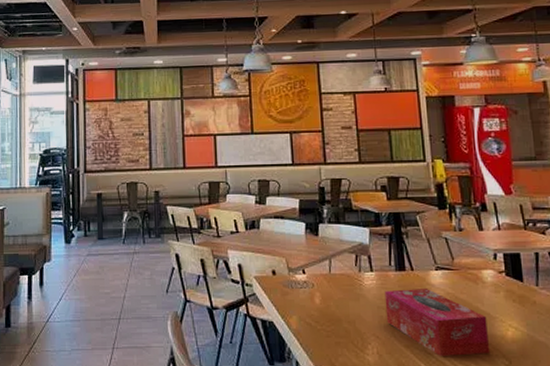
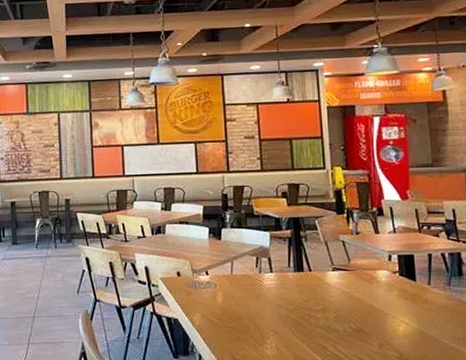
tissue box: present [384,289,491,356] -> none [283,288,383,349]

